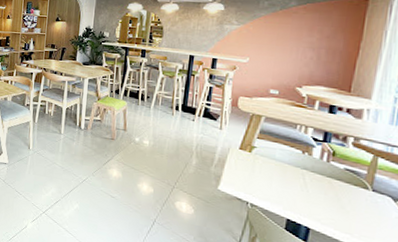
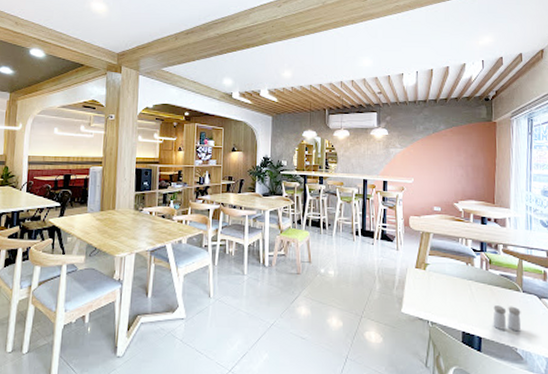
salt and pepper shaker: none [326,199,366,231] -> present [493,305,521,332]

